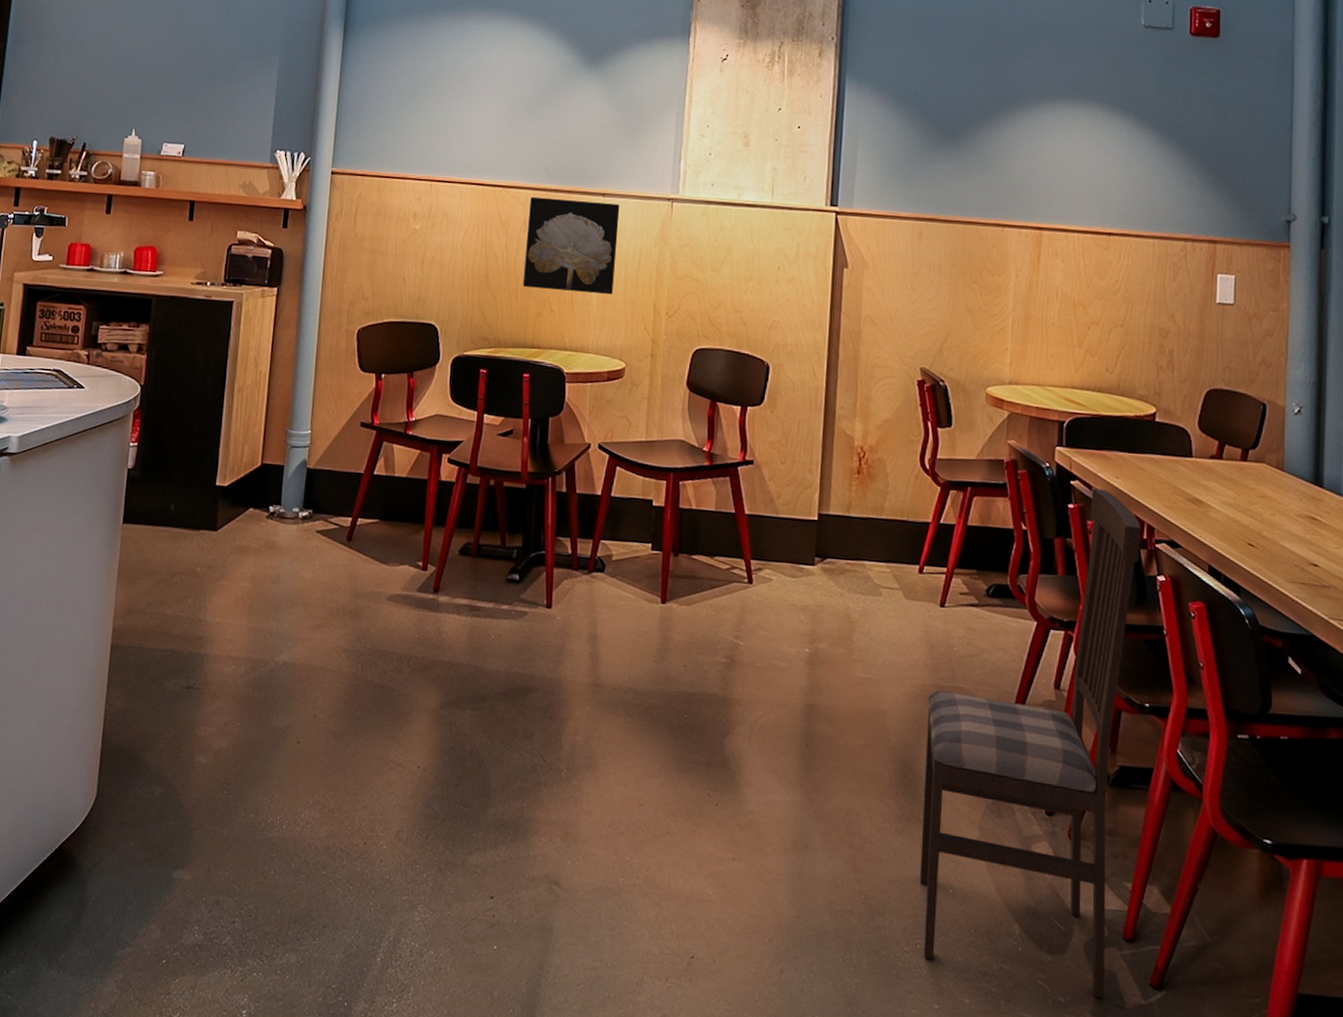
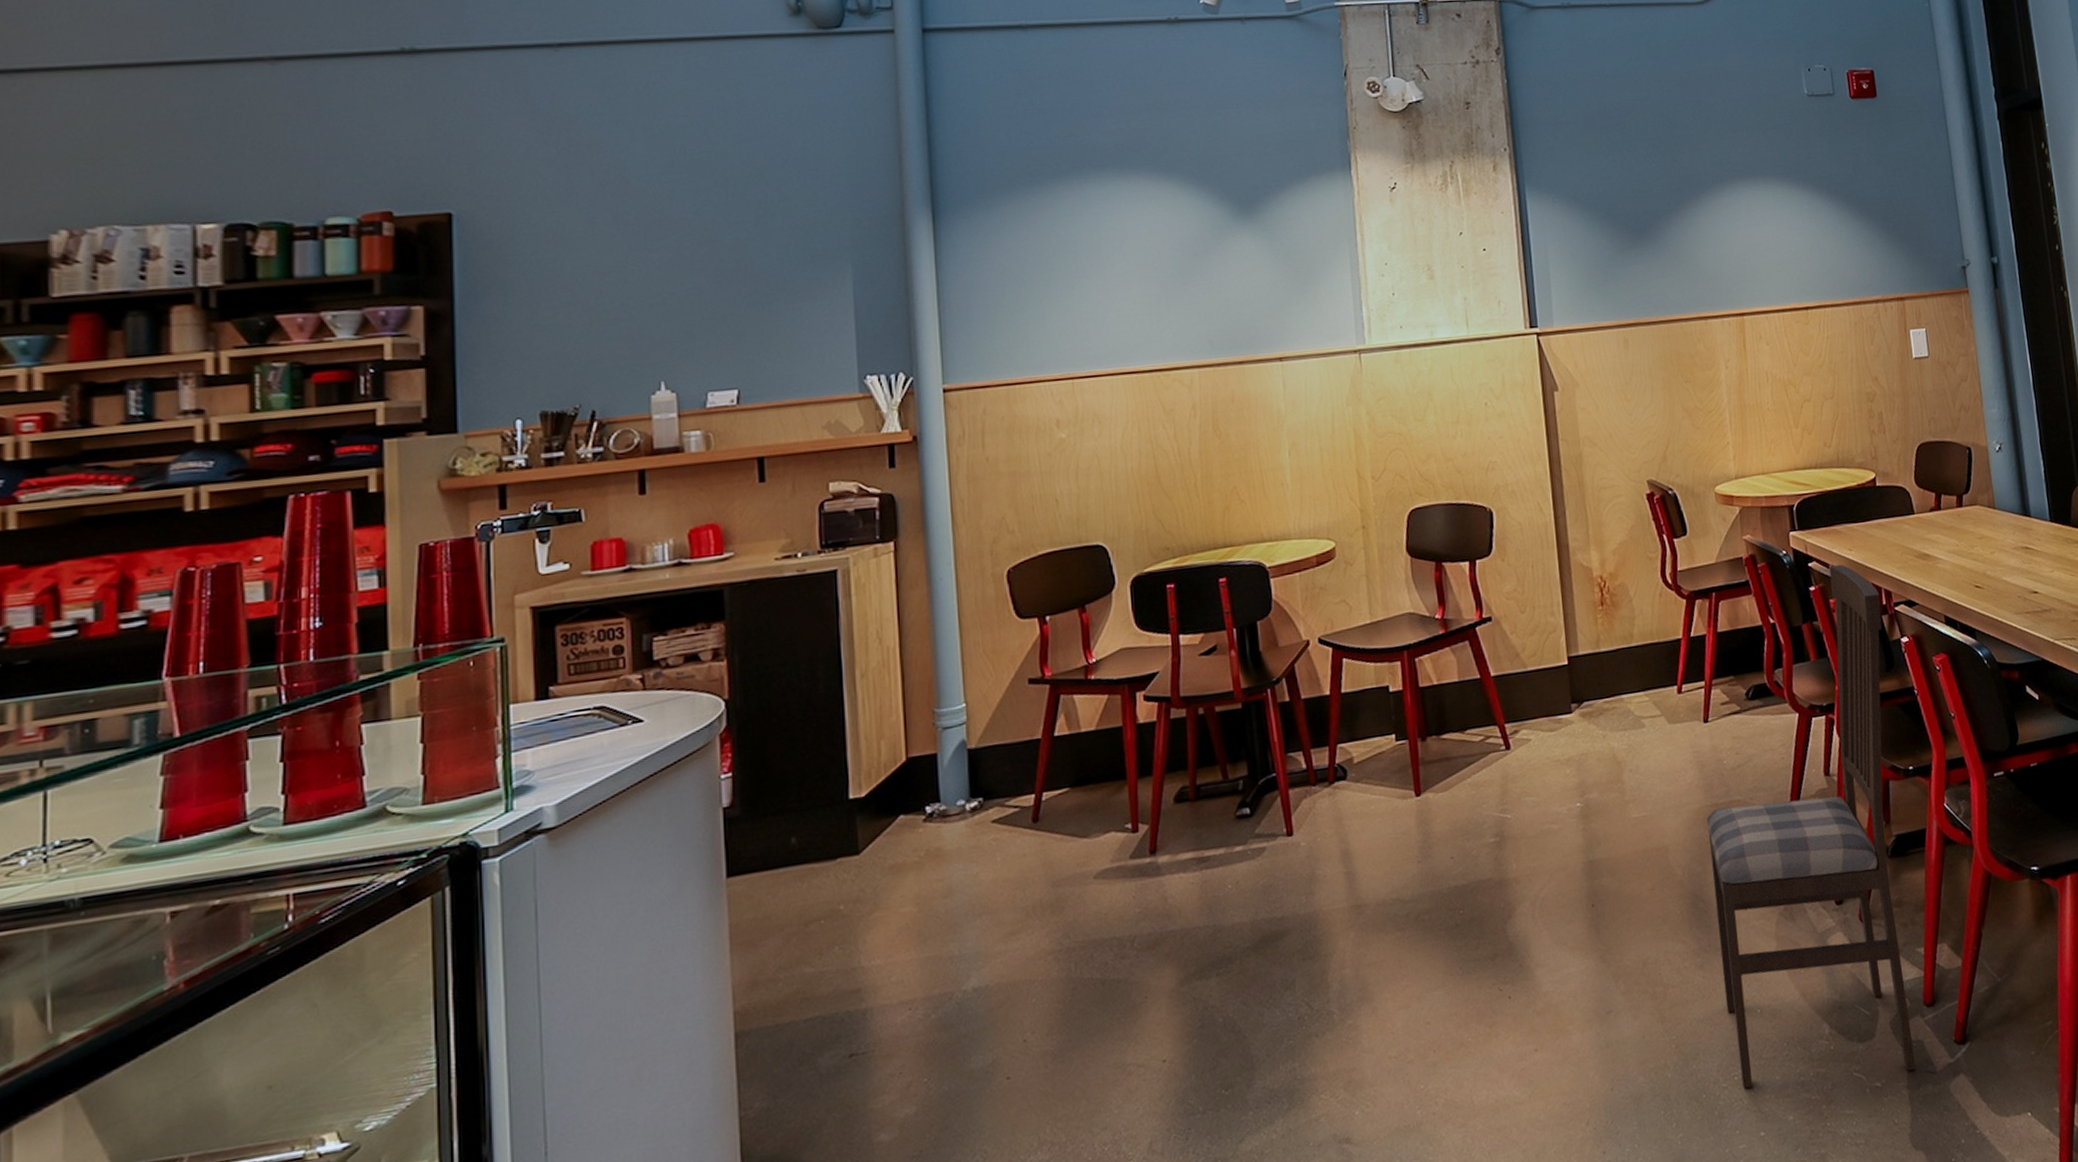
wall art: present [522,196,620,295] -> none [1196,367,1308,480]

